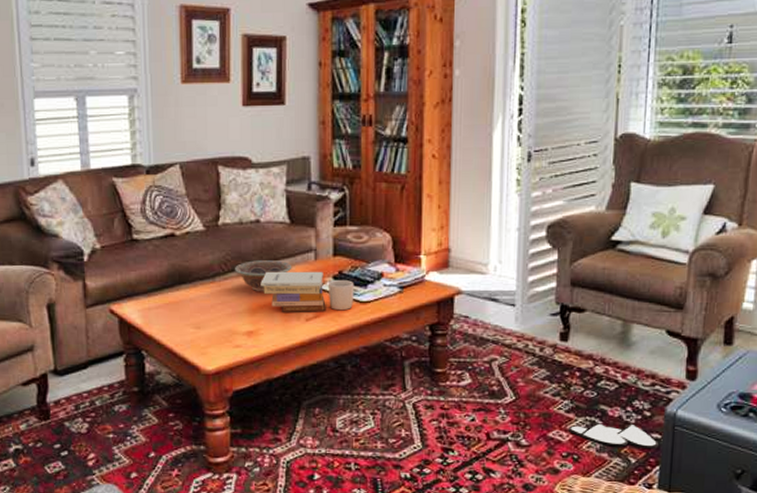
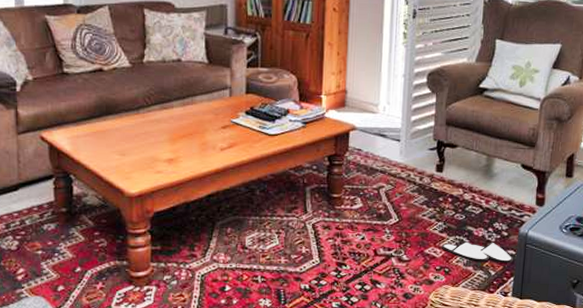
decorative bowl: present [234,260,292,292] -> none [157,95,210,124]
books: present [260,271,326,312] -> none [181,105,239,143]
mug: present [329,280,355,311] -> none [241,115,264,142]

